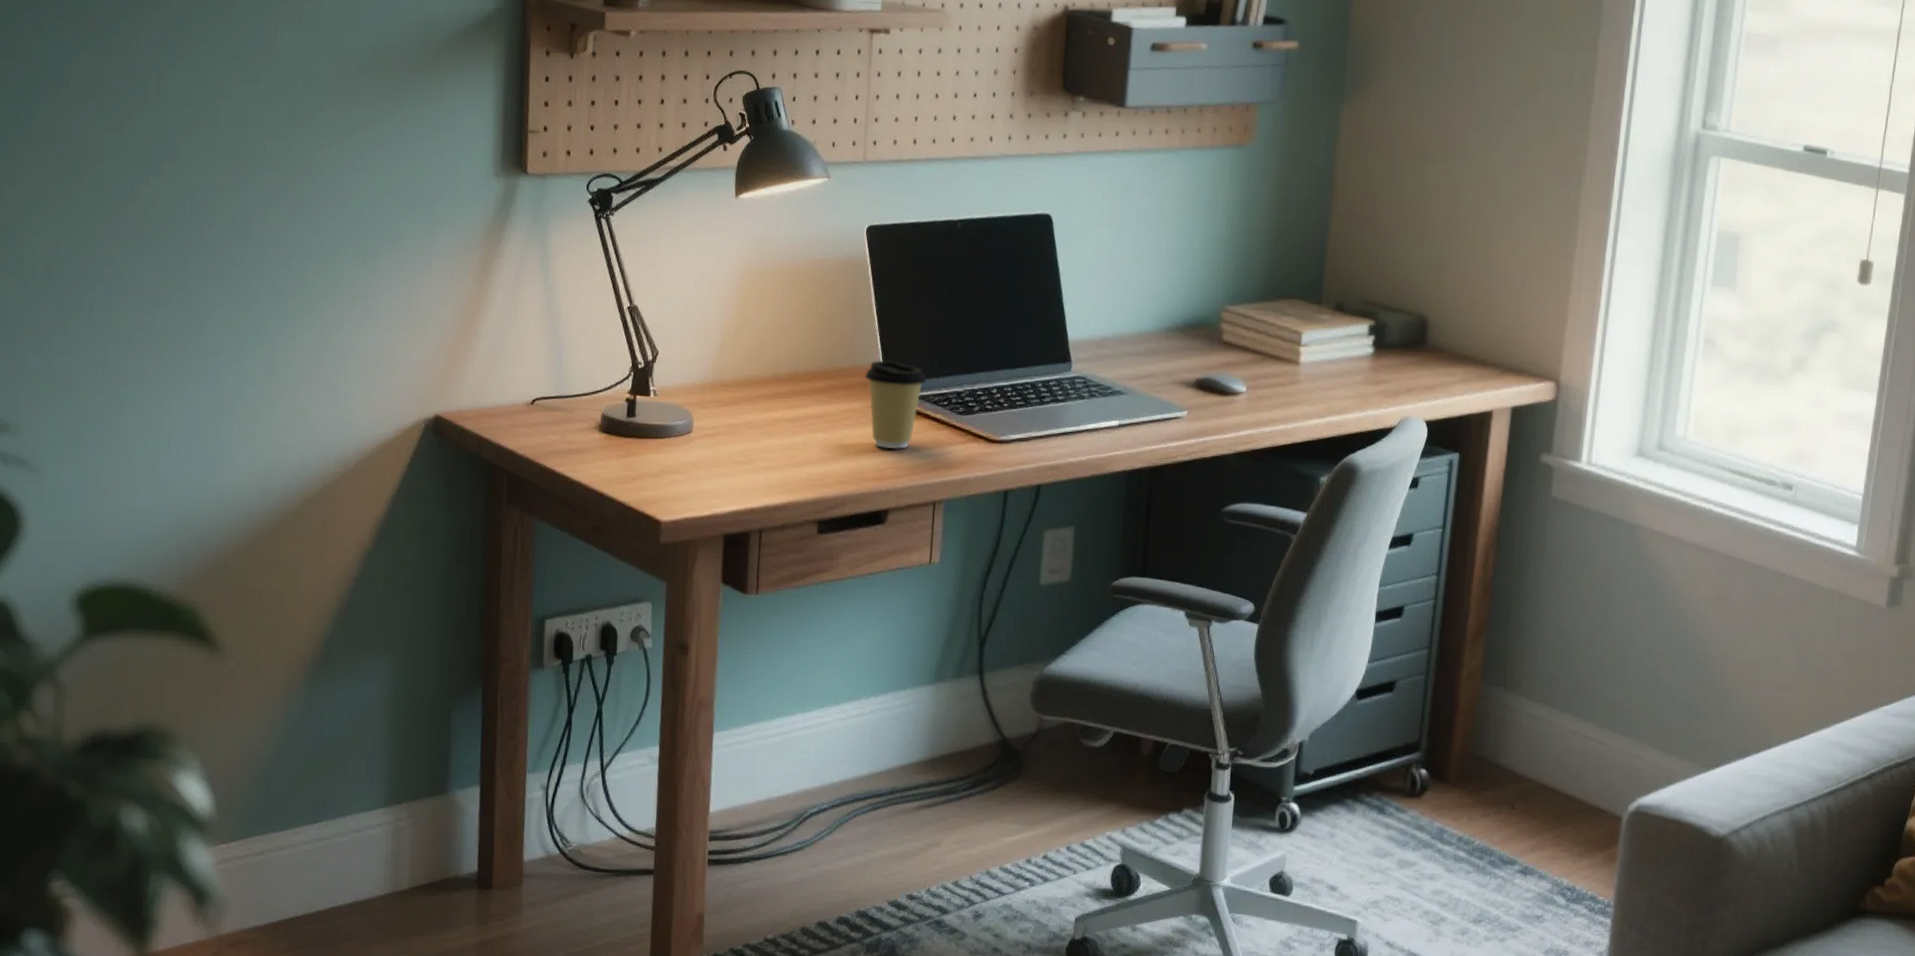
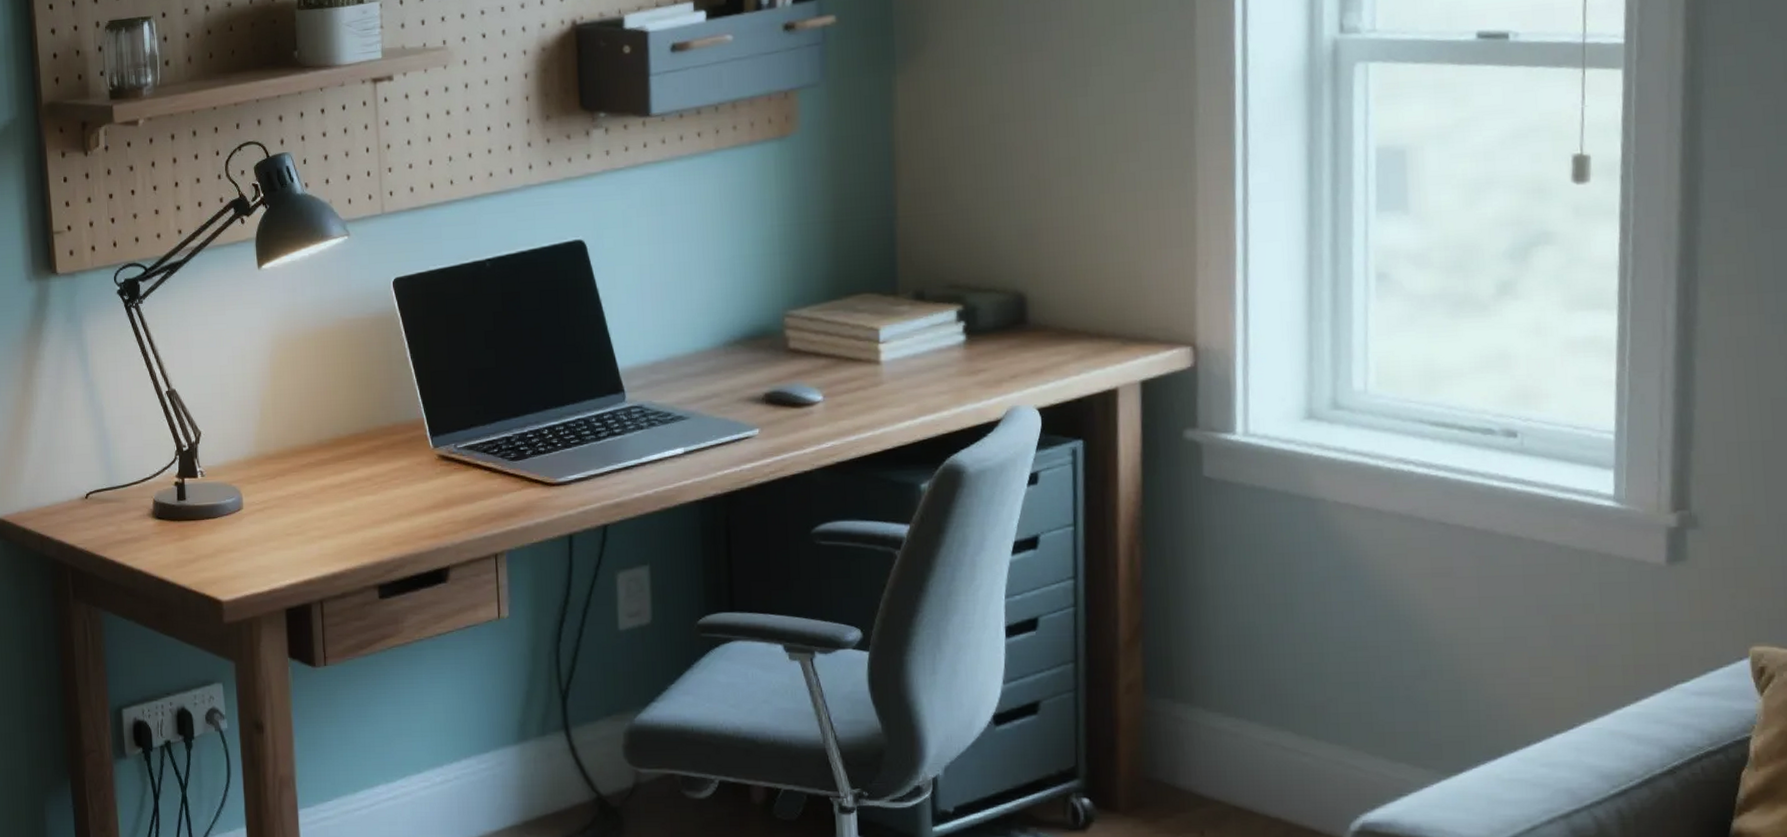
coffee cup: present [865,360,927,450] -> none [409,412,473,505]

